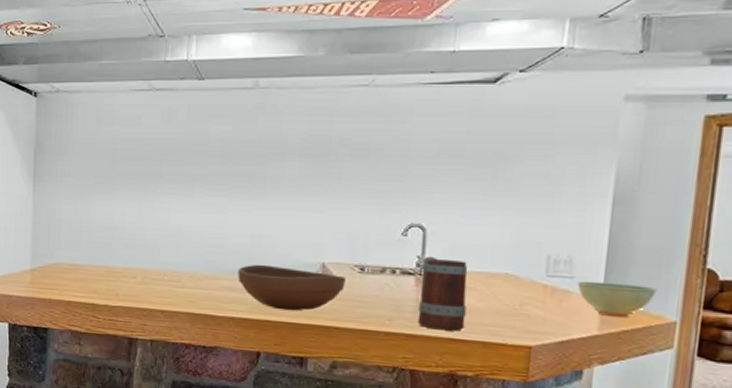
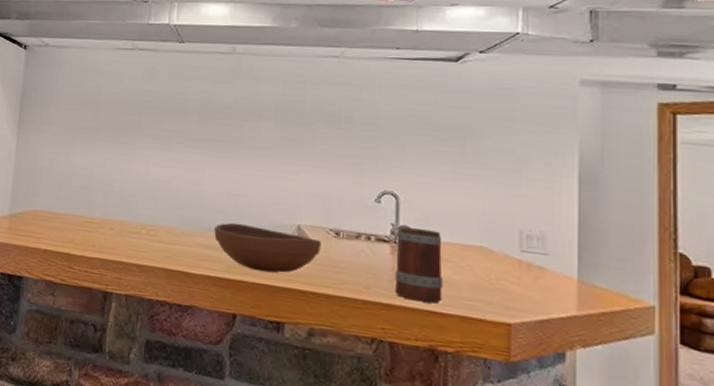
bowl: present [577,280,657,319] -> none [551,258,632,300]

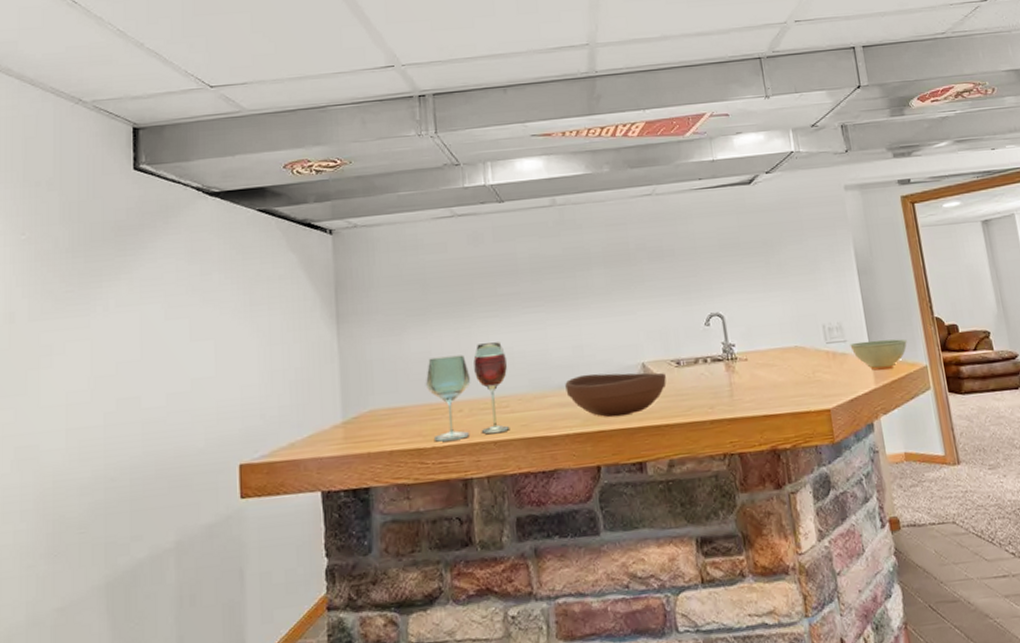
wine glass: none [83,175,126,255] -> present [425,354,471,442]
wineglass: none [127,172,163,259] -> present [473,342,510,434]
beer mug: present [394,224,443,304] -> none [727,340,774,410]
bowl: none [551,258,632,300] -> present [850,339,907,371]

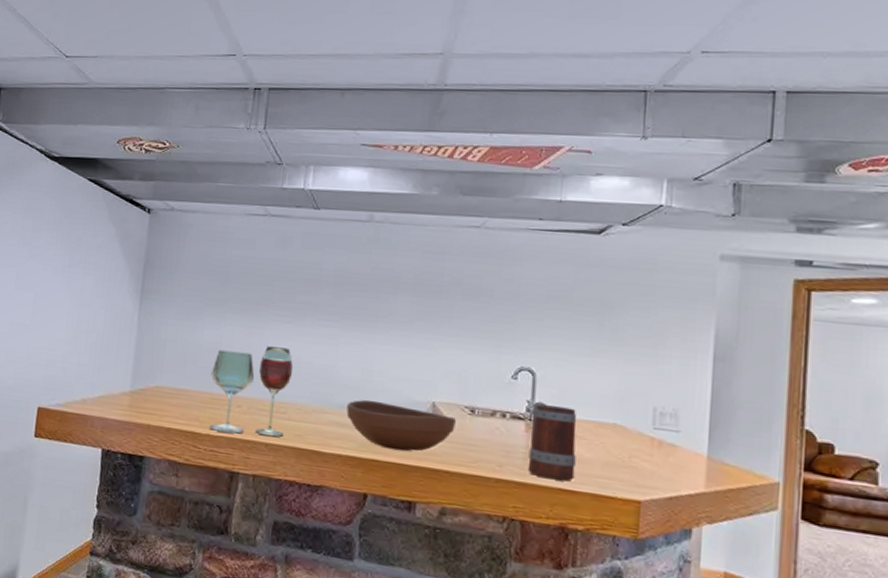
beer mug: none [727,340,774,410] -> present [527,401,577,482]
bowl: present [850,339,907,371] -> none [683,435,759,477]

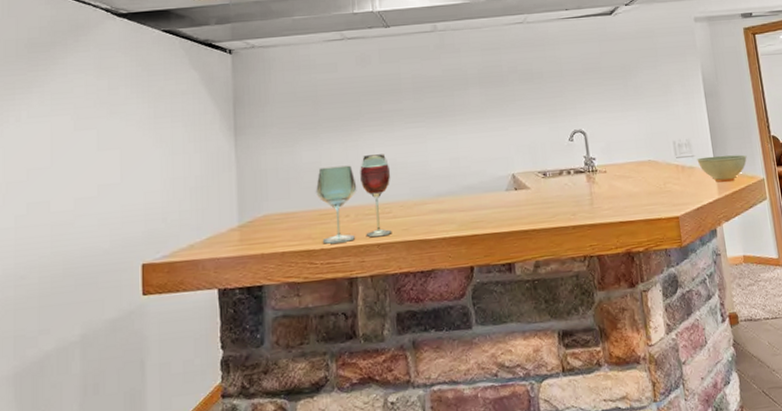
bowl: present [346,399,456,452] -> none [443,182,534,223]
beer mug: present [527,401,577,482] -> none [589,155,630,217]
bowl: none [683,435,759,477] -> present [697,154,747,183]

